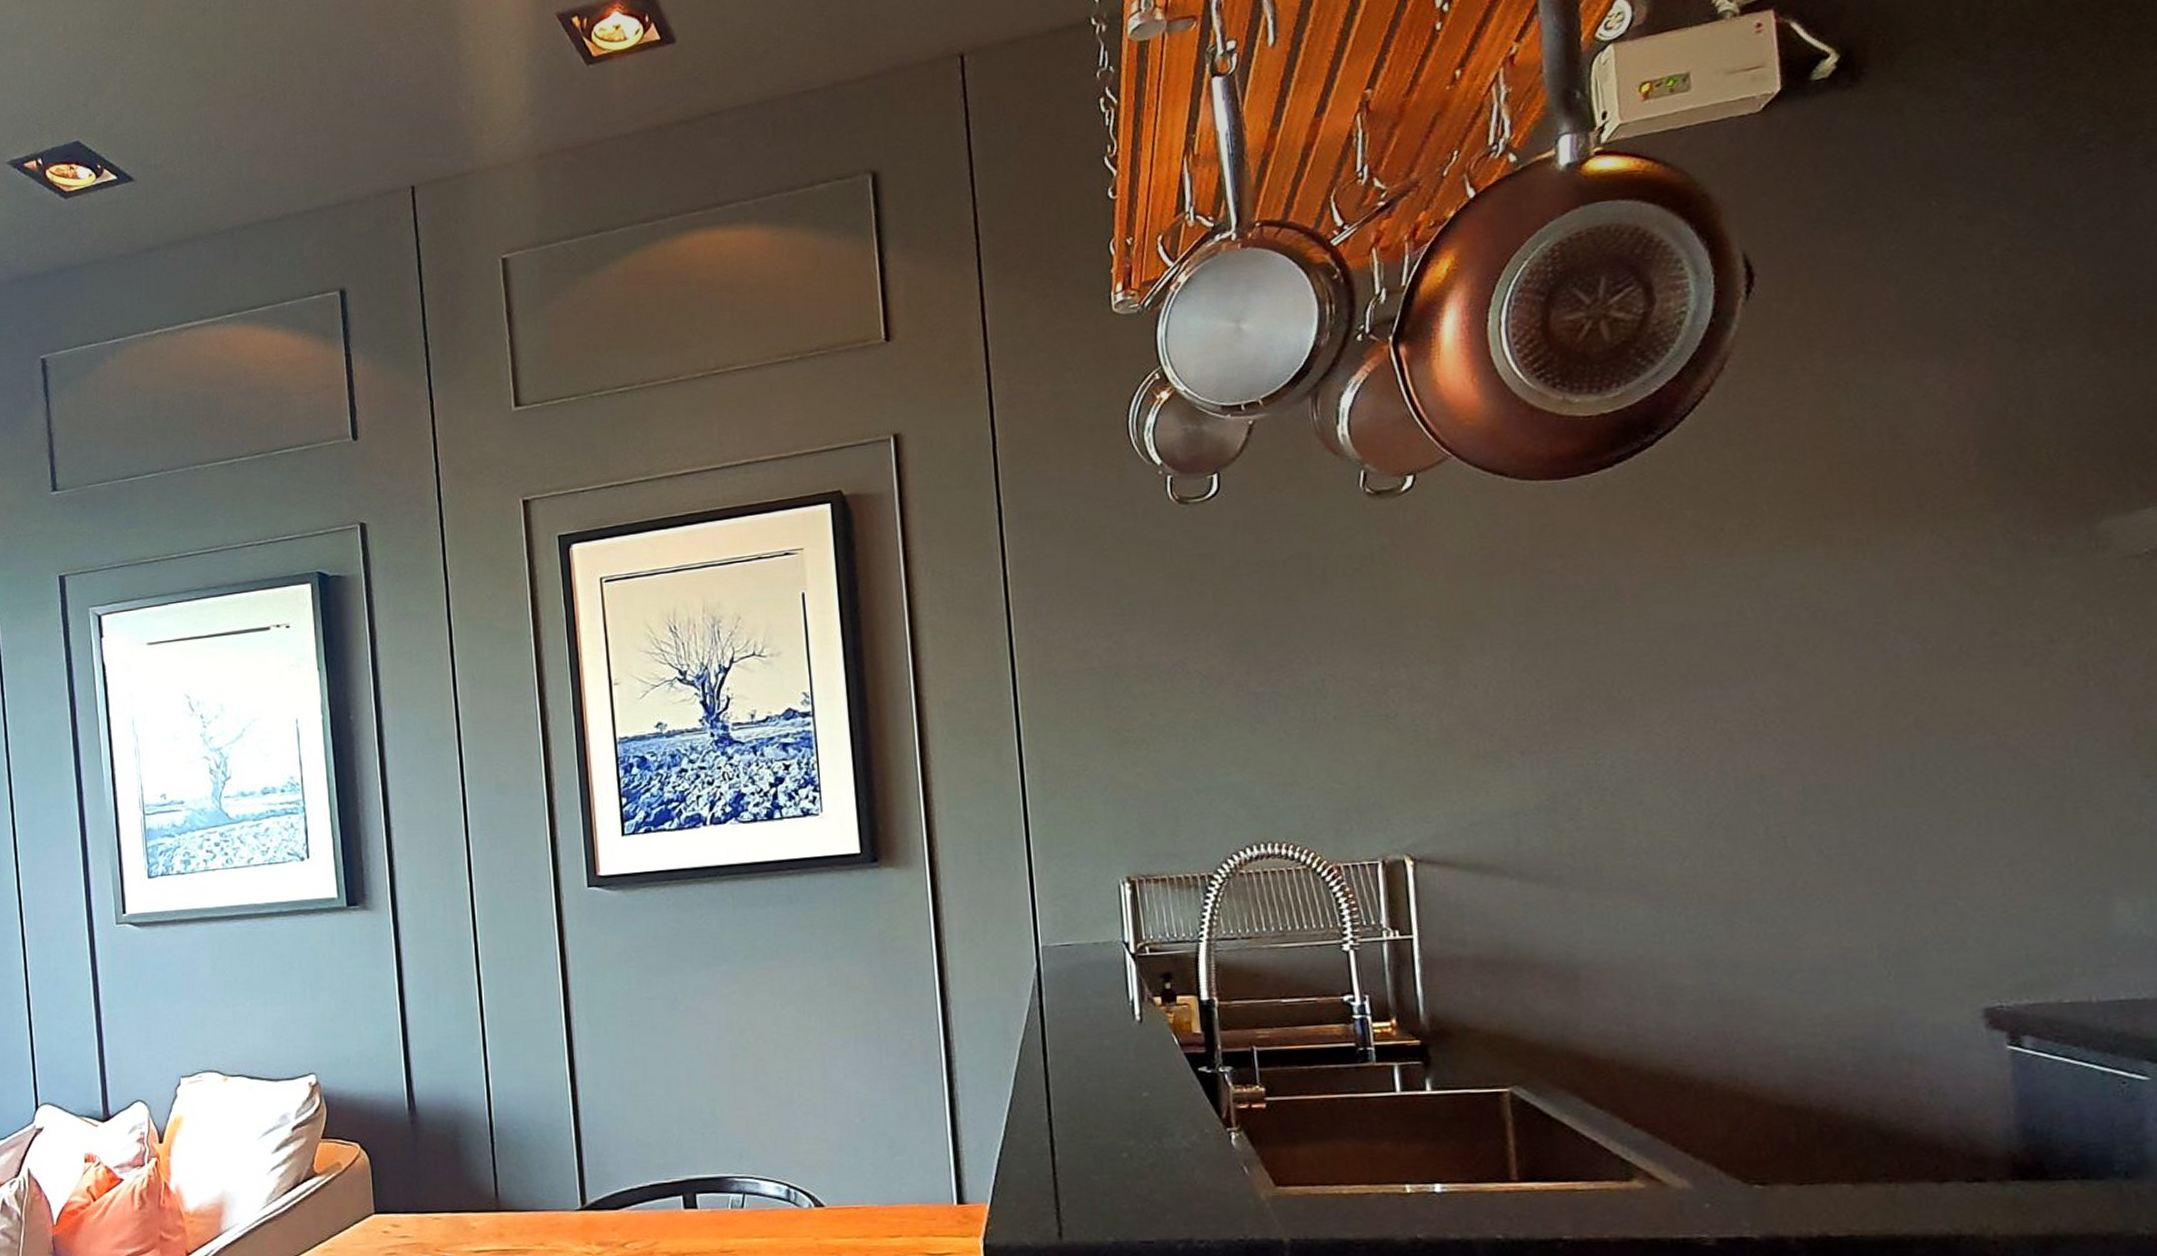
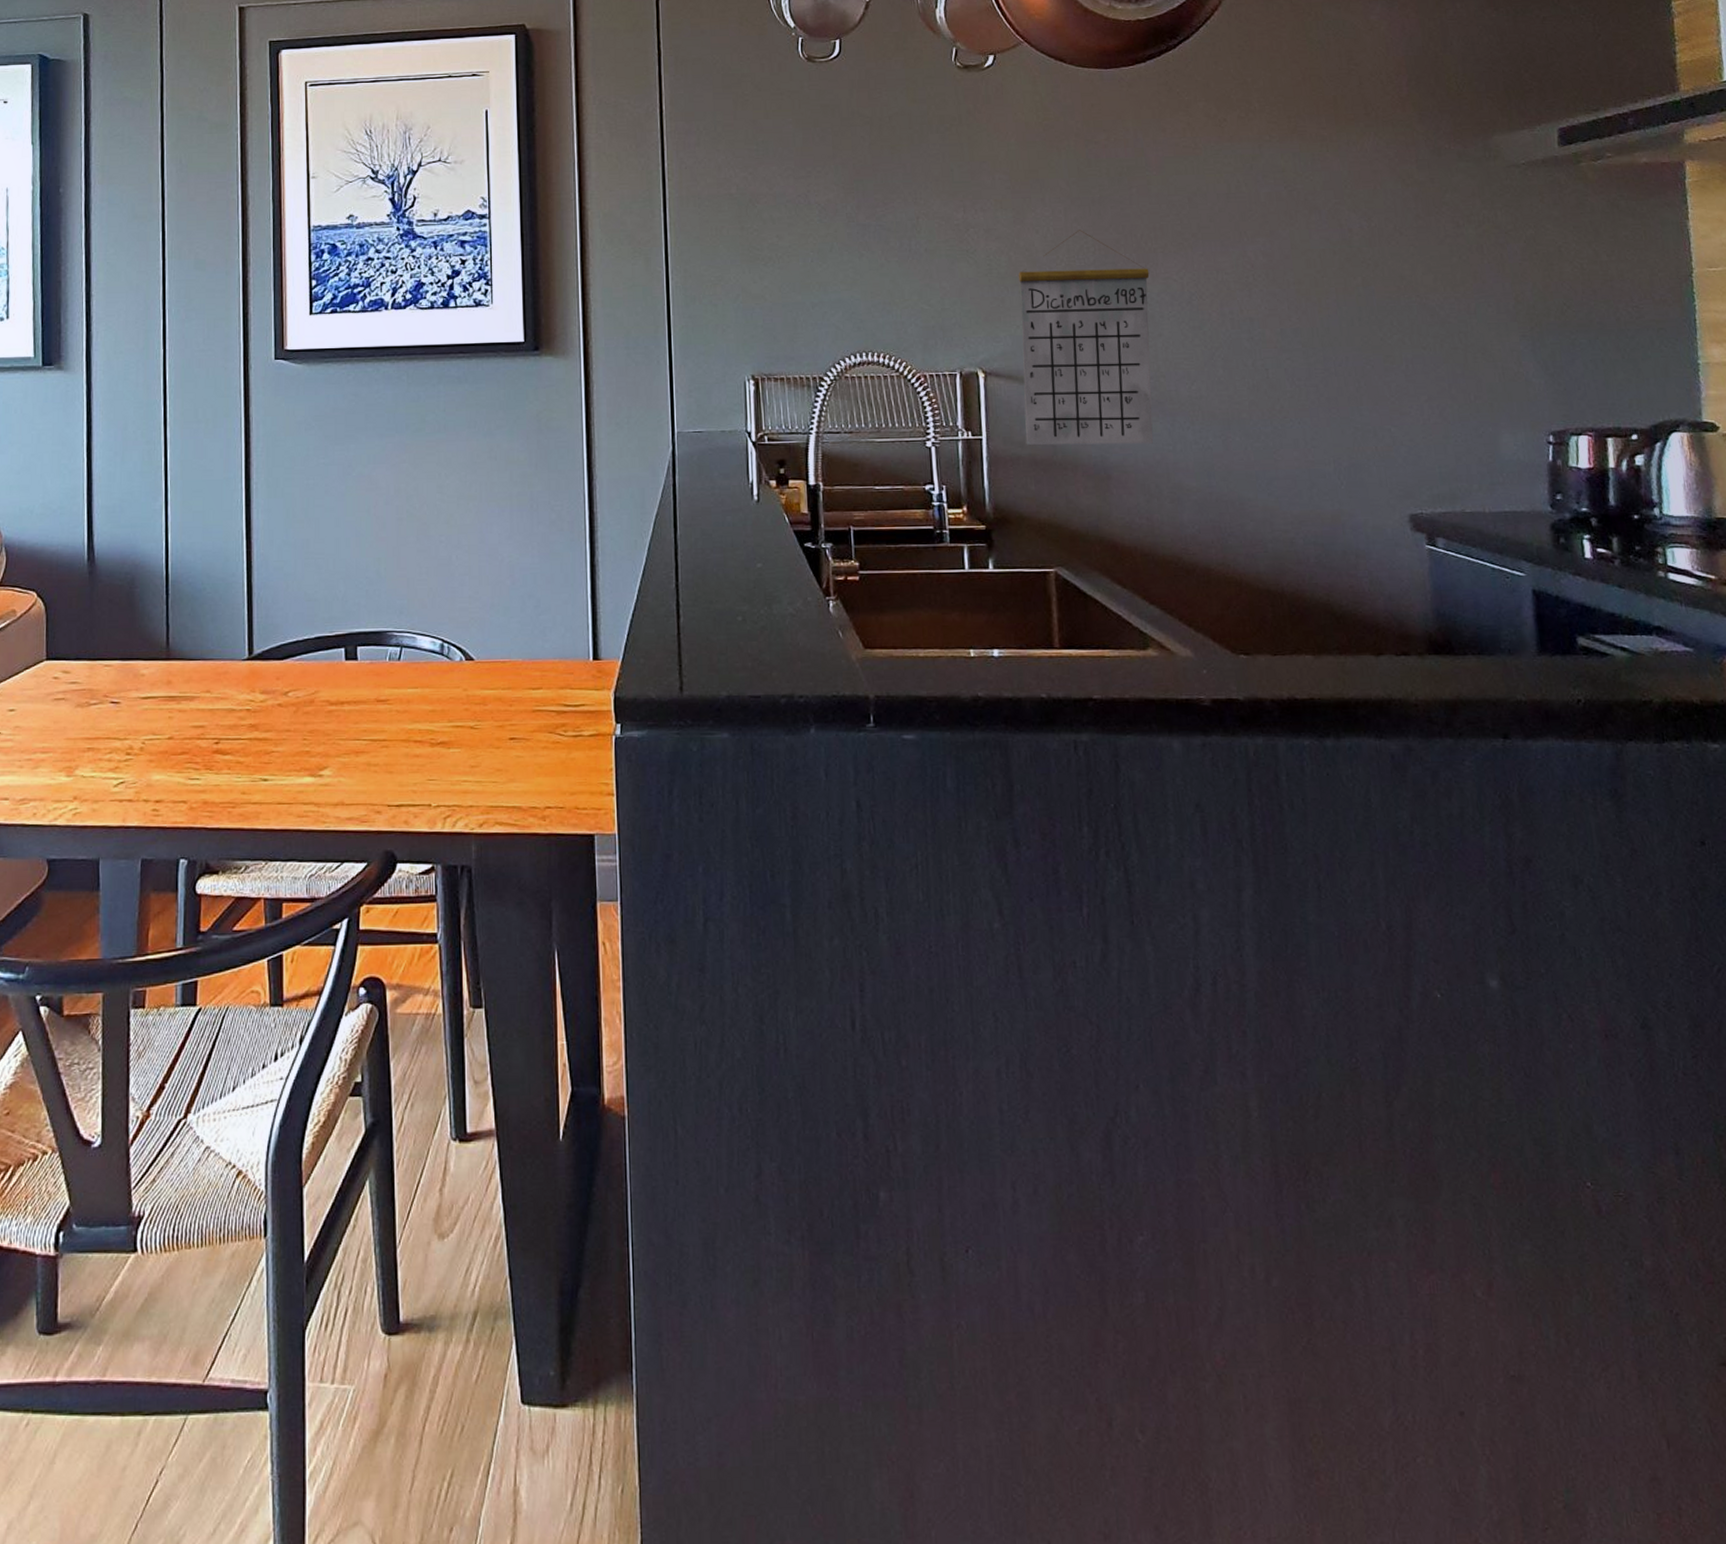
calendar: none [1453,680,1635,943] -> present [1019,230,1154,445]

